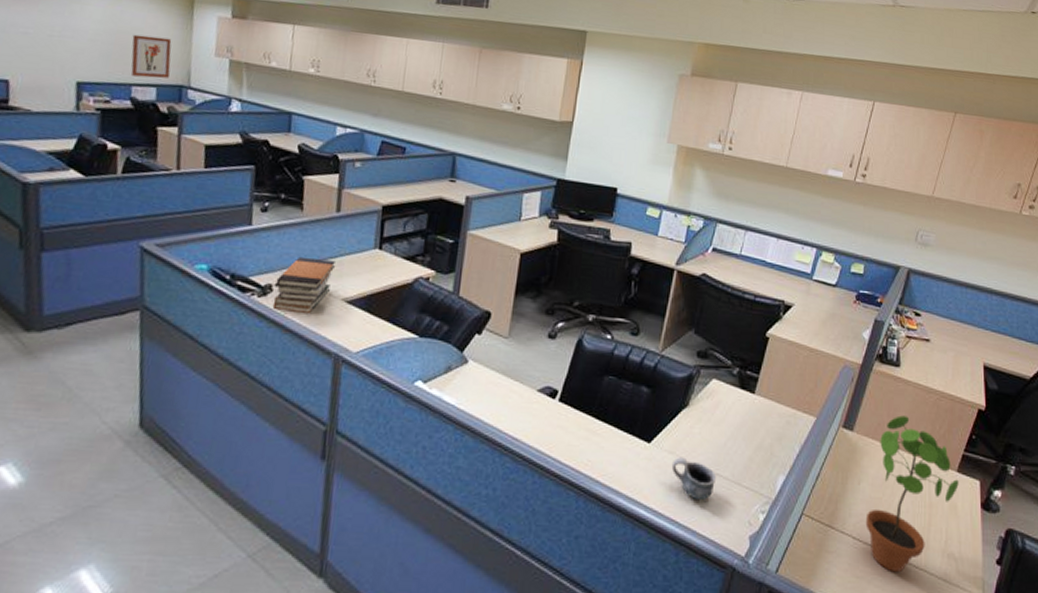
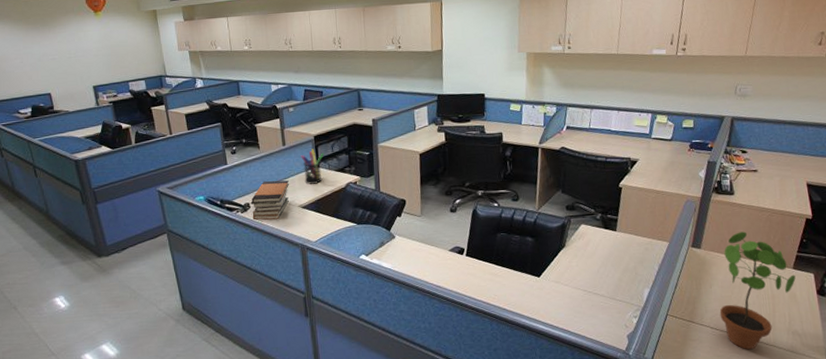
wall art: present [131,34,172,79] -> none [121,44,151,75]
pen holder: none [357,223,392,272] -> present [301,149,324,184]
mug: present [671,457,717,501] -> none [558,284,596,314]

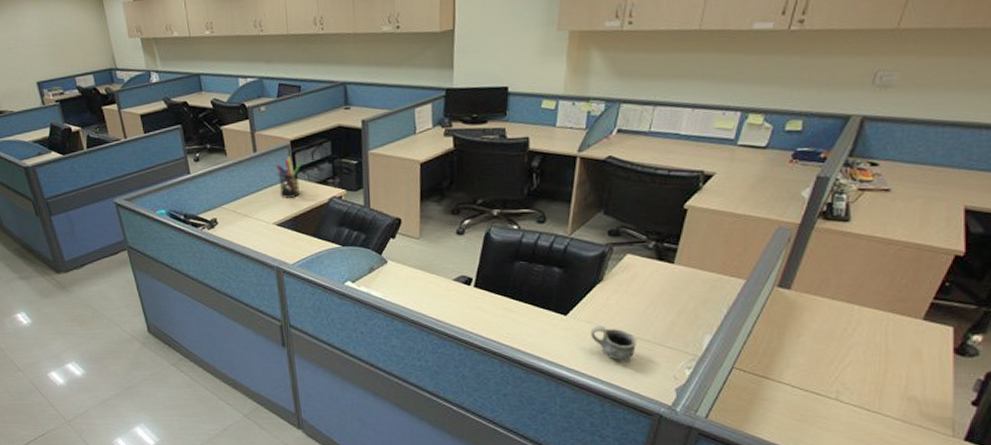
book stack: present [250,180,290,220] -> none [218,193,263,239]
mug: none [558,284,596,314] -> present [590,325,638,361]
potted plant: present [719,231,796,350] -> none [806,270,925,416]

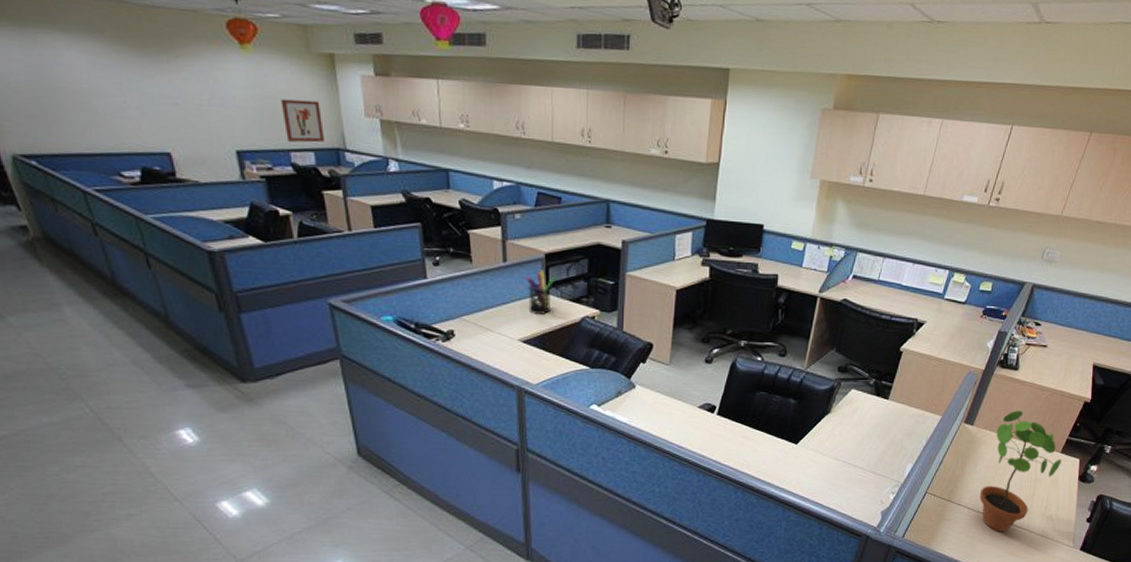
wall art: none [64,30,99,69] -> present [280,99,324,143]
mug: present [590,325,638,361] -> none [815,454,855,487]
potted plant: none [806,270,925,416] -> present [979,410,1062,533]

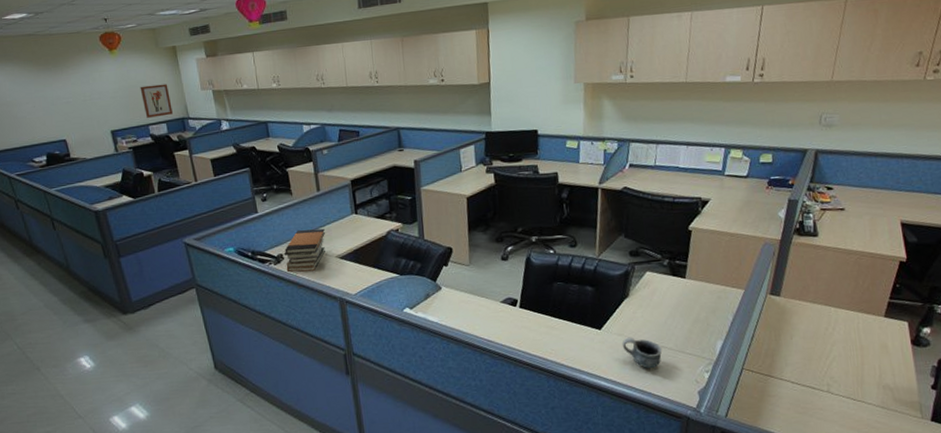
book stack: none [455,304,509,354] -> present [284,229,326,273]
pen holder: present [526,270,557,314] -> none [337,194,363,233]
mug: none [815,454,855,487] -> present [622,337,663,369]
potted plant: present [979,410,1062,533] -> none [801,277,888,406]

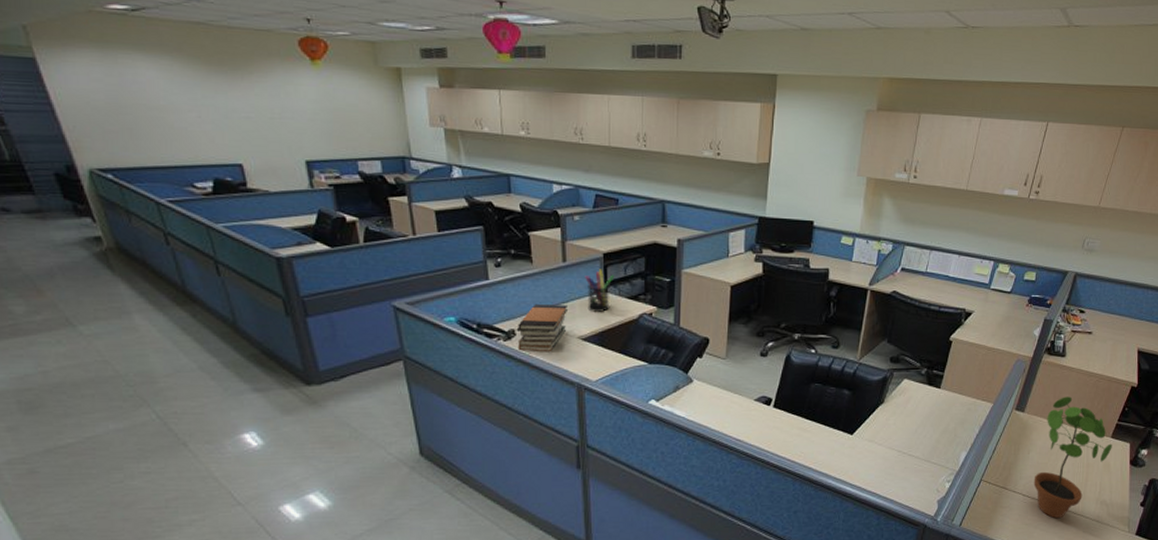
wall art: present [140,84,173,118] -> none [349,111,390,152]
pen holder: none [337,194,363,233] -> present [585,269,615,312]
mug: present [622,337,663,369] -> none [871,444,910,477]
potted plant: none [801,277,888,406] -> present [1033,396,1112,519]

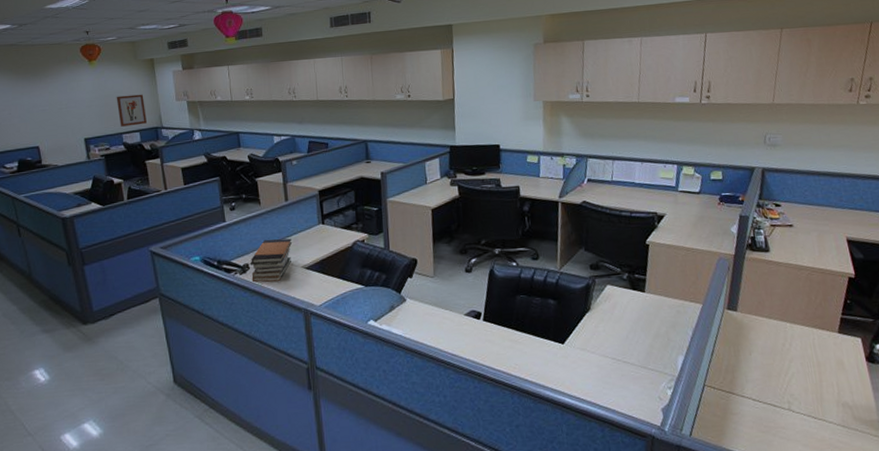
wall art: none [349,111,390,152] -> present [116,94,147,127]
pen holder: present [585,269,615,312] -> none [304,204,330,243]
potted plant: present [1033,396,1112,519] -> none [761,292,842,425]

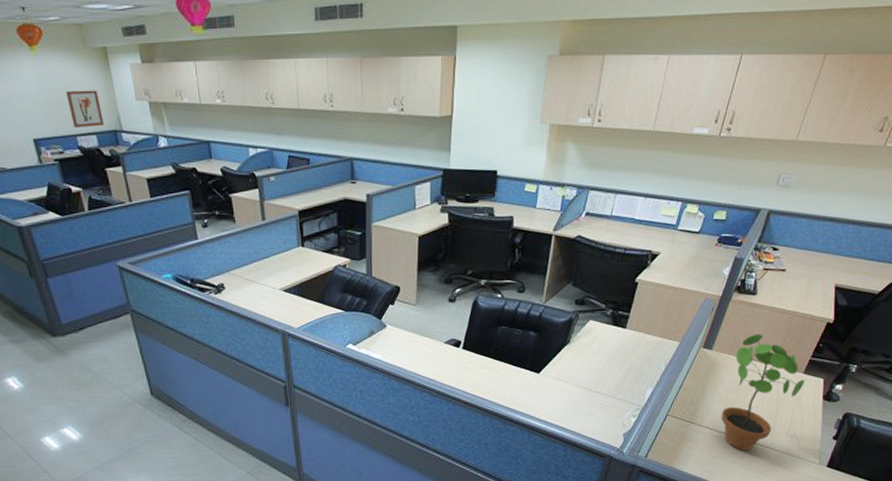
book stack: present [250,238,293,283] -> none [225,259,270,304]
potted plant: none [761,292,842,425] -> present [721,334,805,451]

